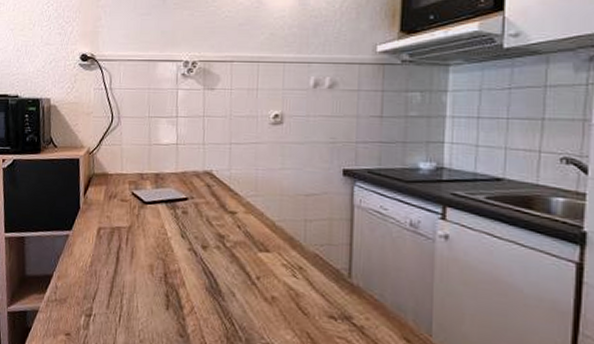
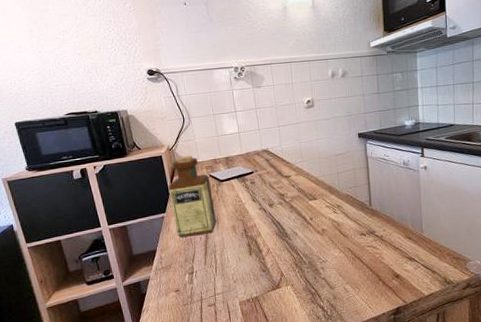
bottle: none [79,163,132,269] -> present [168,155,217,237]

